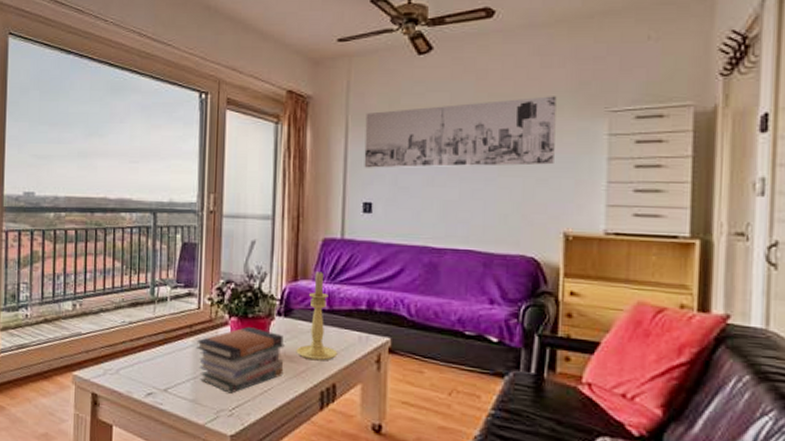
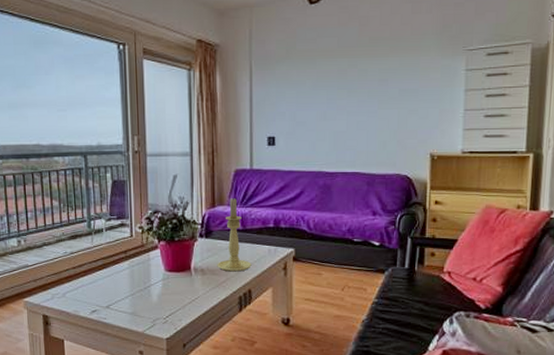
book stack: present [196,326,285,394] -> none [131,248,208,305]
wall art: present [364,96,557,168] -> none [267,38,425,107]

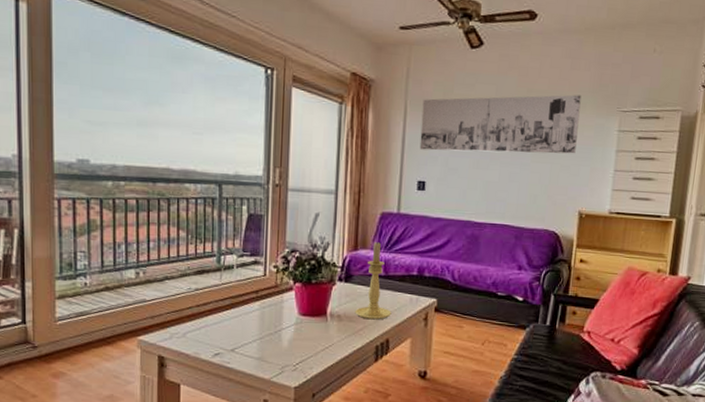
wall art: none [267,38,425,107] -> present [419,94,581,154]

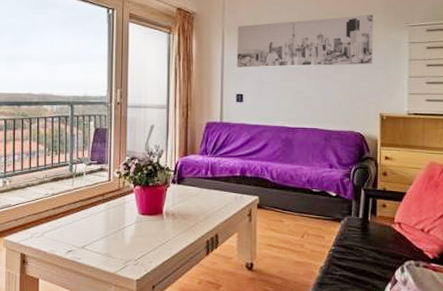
candle holder: present [355,242,392,320] -> none [187,148,219,217]

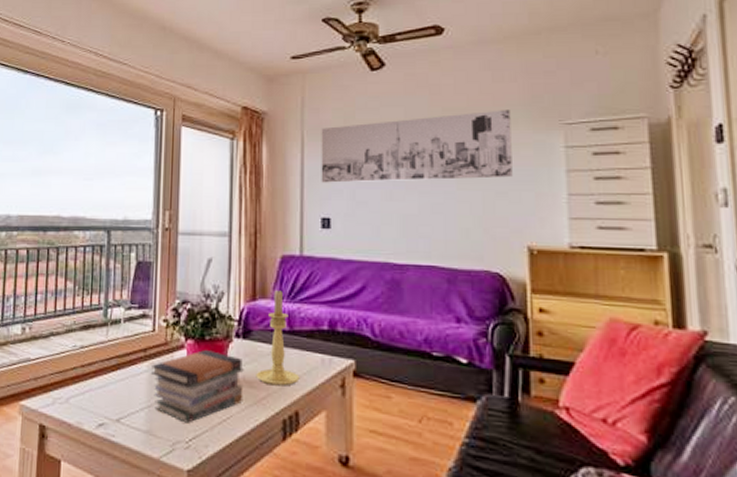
book stack: none [107,192,178,247] -> present [150,349,244,423]
candle holder: none [187,148,219,217] -> present [256,290,300,386]

